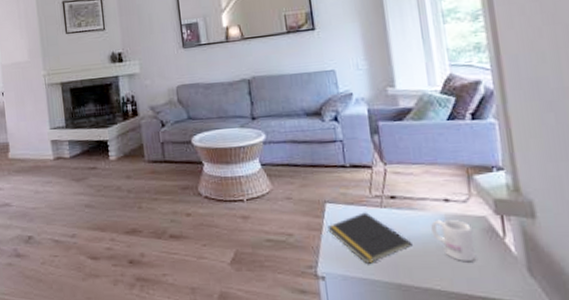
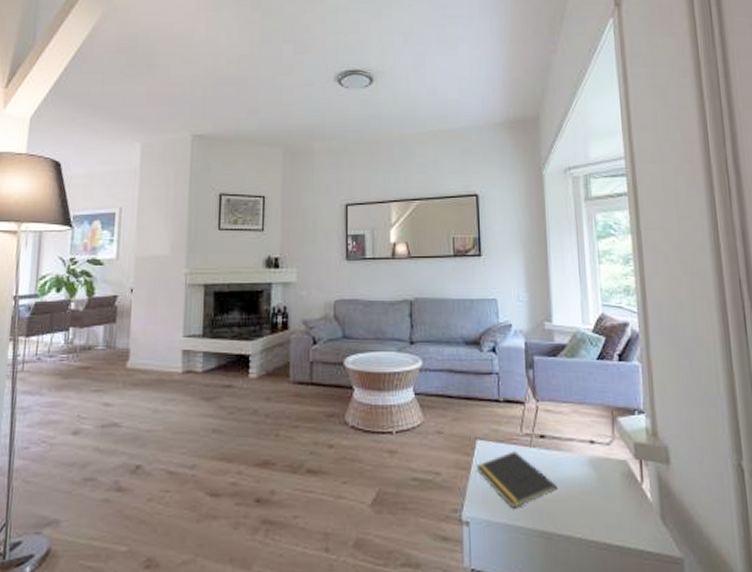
mug: present [431,219,477,261] -> none [576,462,616,507]

